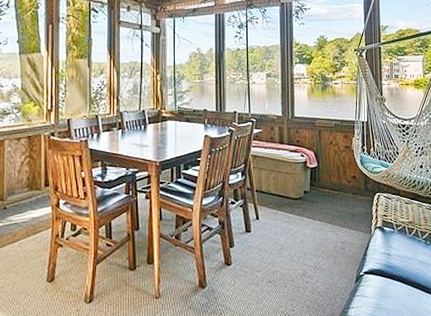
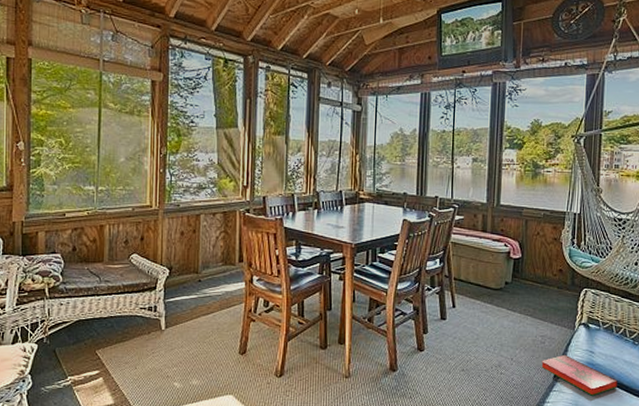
hardback book: none [343,258,415,298] -> present [541,354,618,396]

